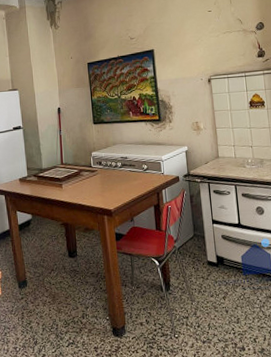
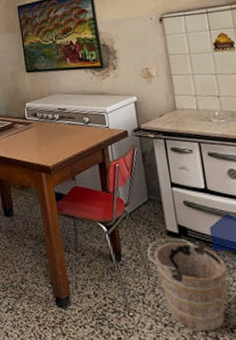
bucket: none [192,267,253,344] -> present [147,238,227,331]

